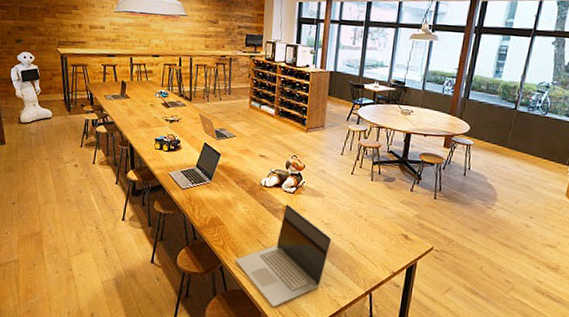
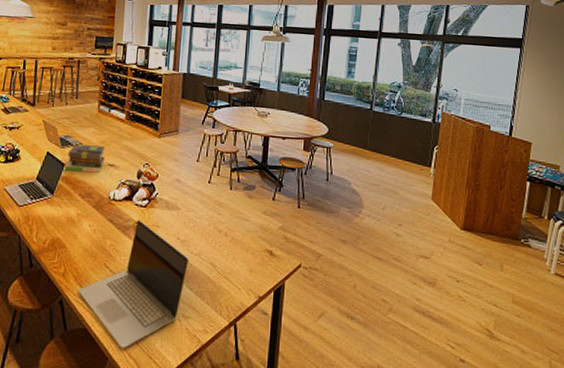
books: none [221,137,257,162] -> present [65,144,105,173]

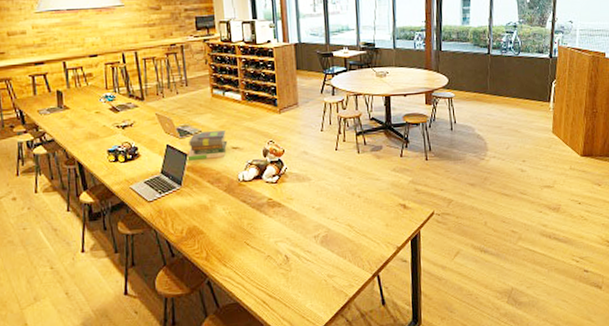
laptop: present [77,220,190,350] -> none [223,196,327,315]

